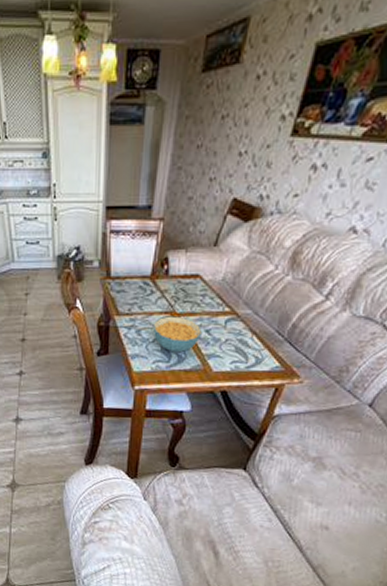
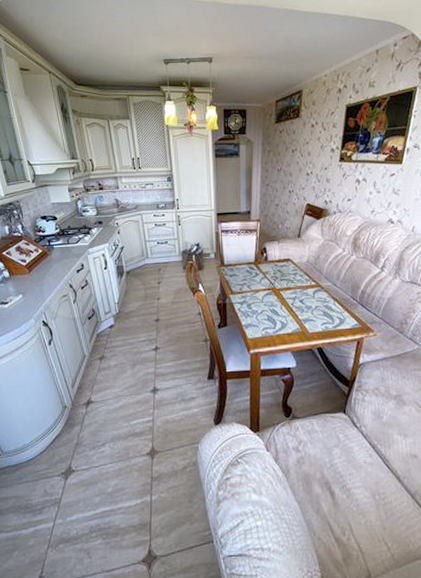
cereal bowl: present [153,316,203,352] -> none [260,291,298,319]

